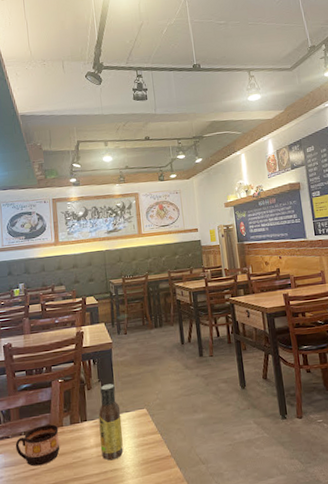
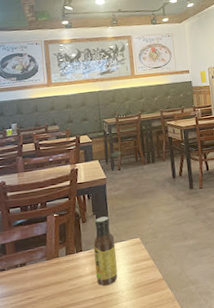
cup: present [15,424,60,467] -> none [11,255,57,295]

